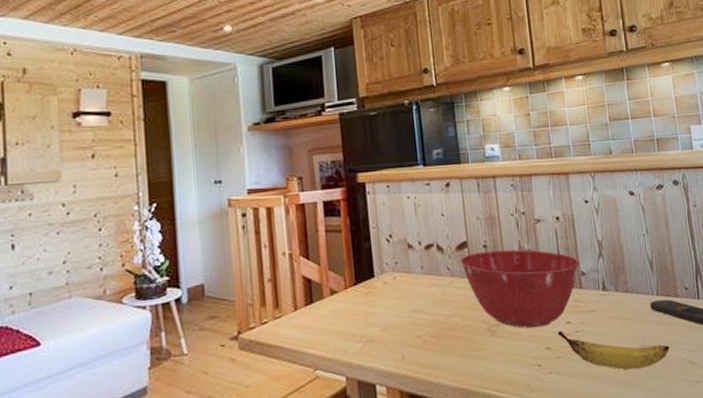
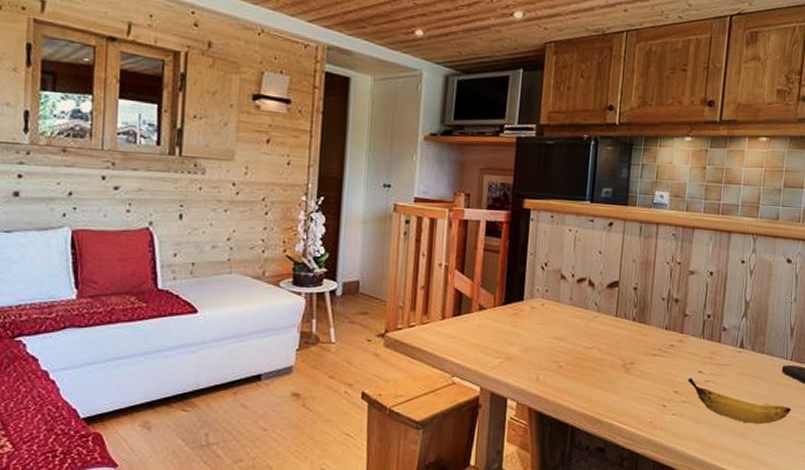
mixing bowl: present [460,249,580,328] -> none [608,293,723,372]

